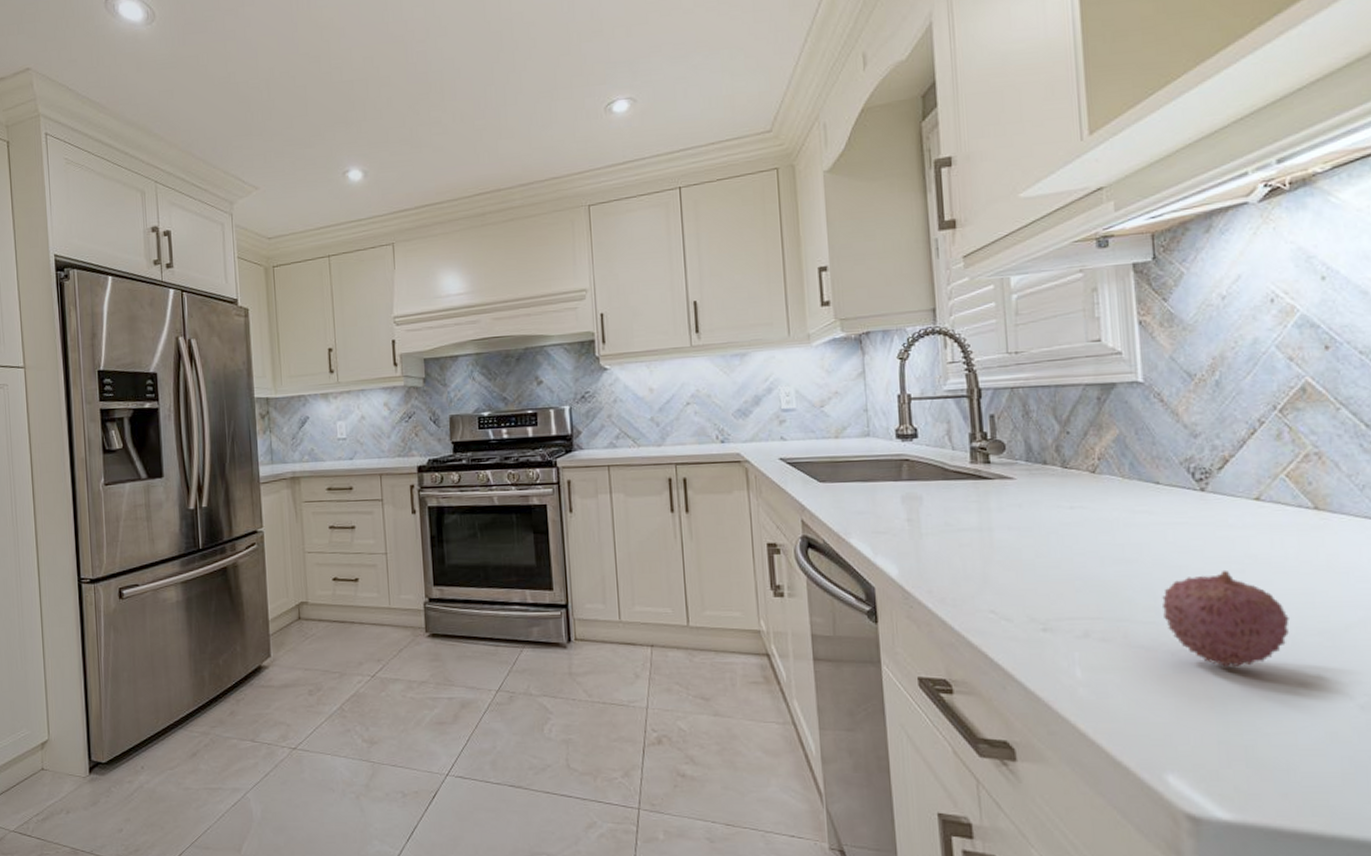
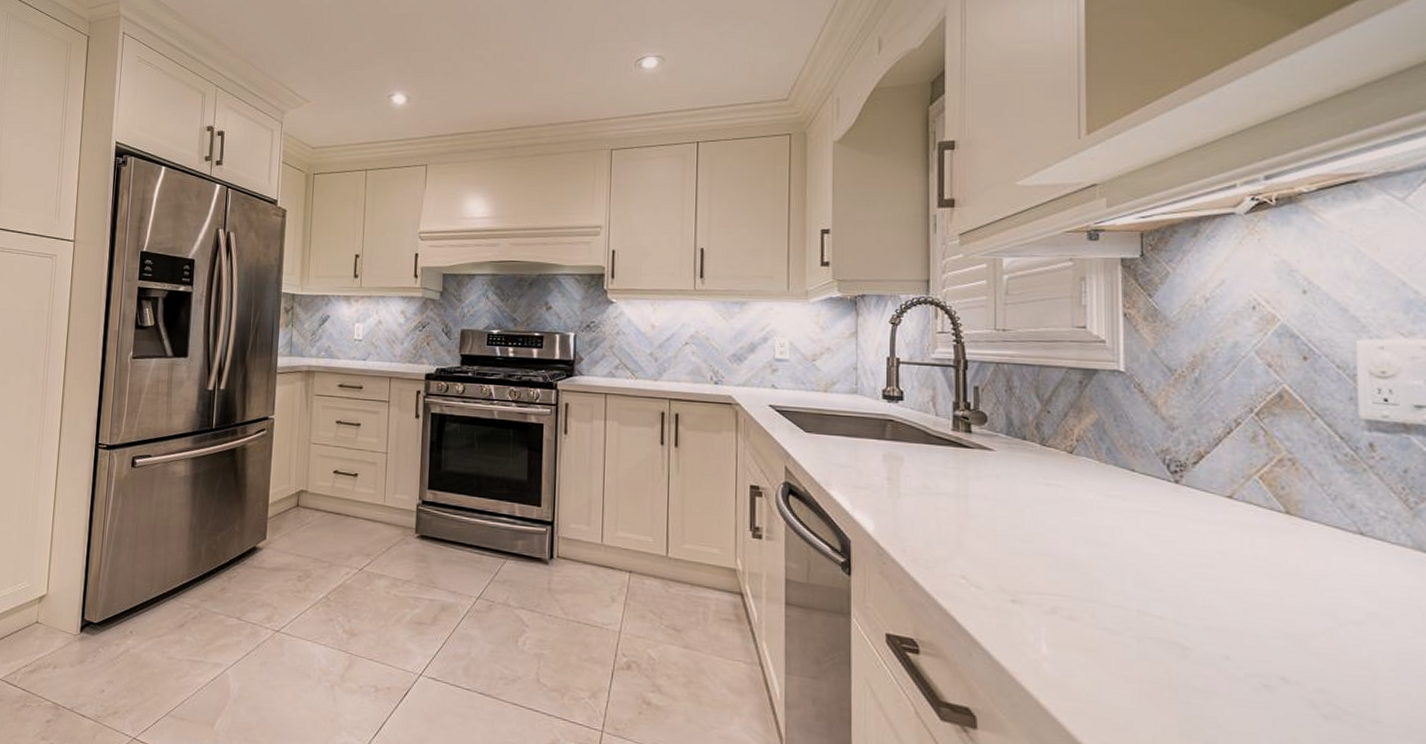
fruit: present [1161,569,1289,668] -> none [1130,562,1256,661]

